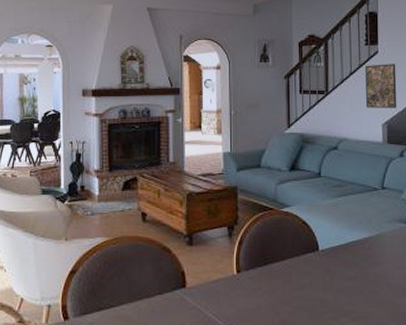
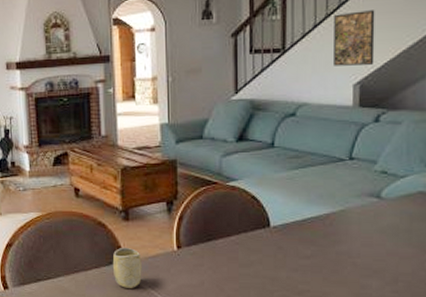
cup: none [175,272,204,315] -> present [112,247,142,288]

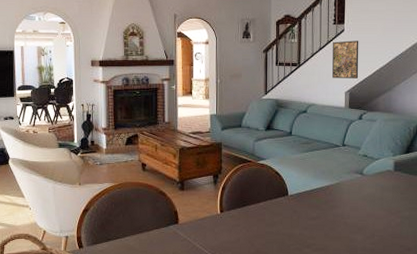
cup: present [112,247,142,288] -> none [170,211,193,245]

